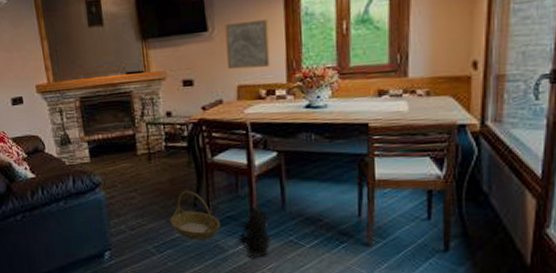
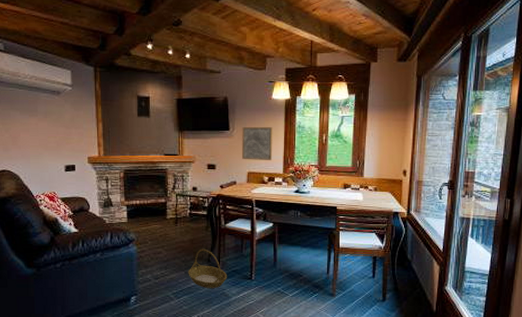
backpack: present [239,206,272,258] -> none [240,263,265,303]

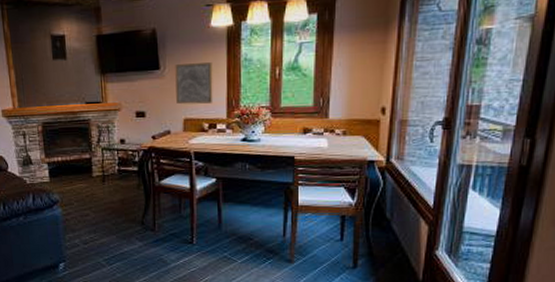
basket: present [188,248,227,288] -> none [119,209,164,254]

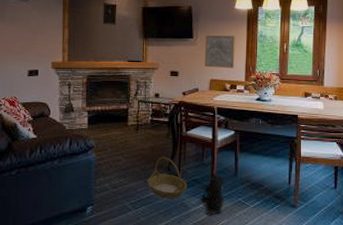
basket: none [119,209,164,254] -> present [147,156,187,198]
backpack: none [180,225,208,271] -> present [200,172,225,215]

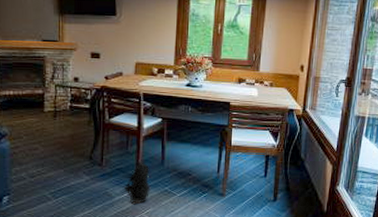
basket: present [147,156,187,198] -> none [67,145,110,187]
wall art: present [205,35,235,69] -> none [130,13,164,51]

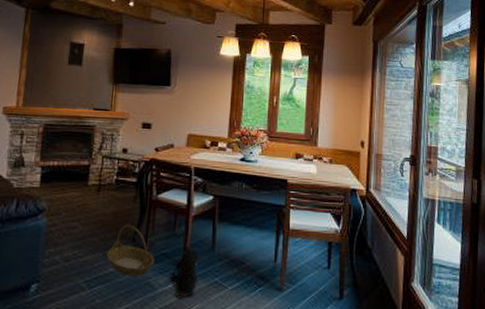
basket: none [67,145,110,187] -> present [106,224,154,276]

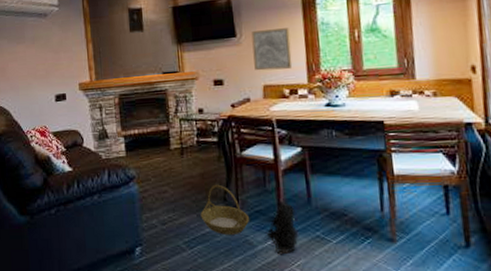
wall art: none [182,83,219,123] -> present [251,28,293,71]

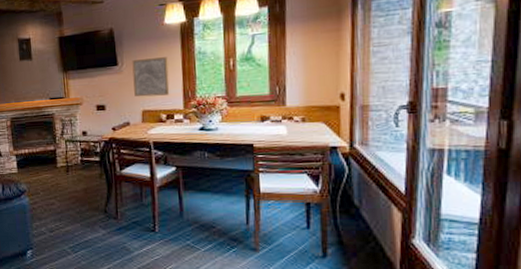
basket: present [200,184,249,235] -> none [84,198,127,242]
backpack: present [267,200,299,254] -> none [143,213,171,259]

